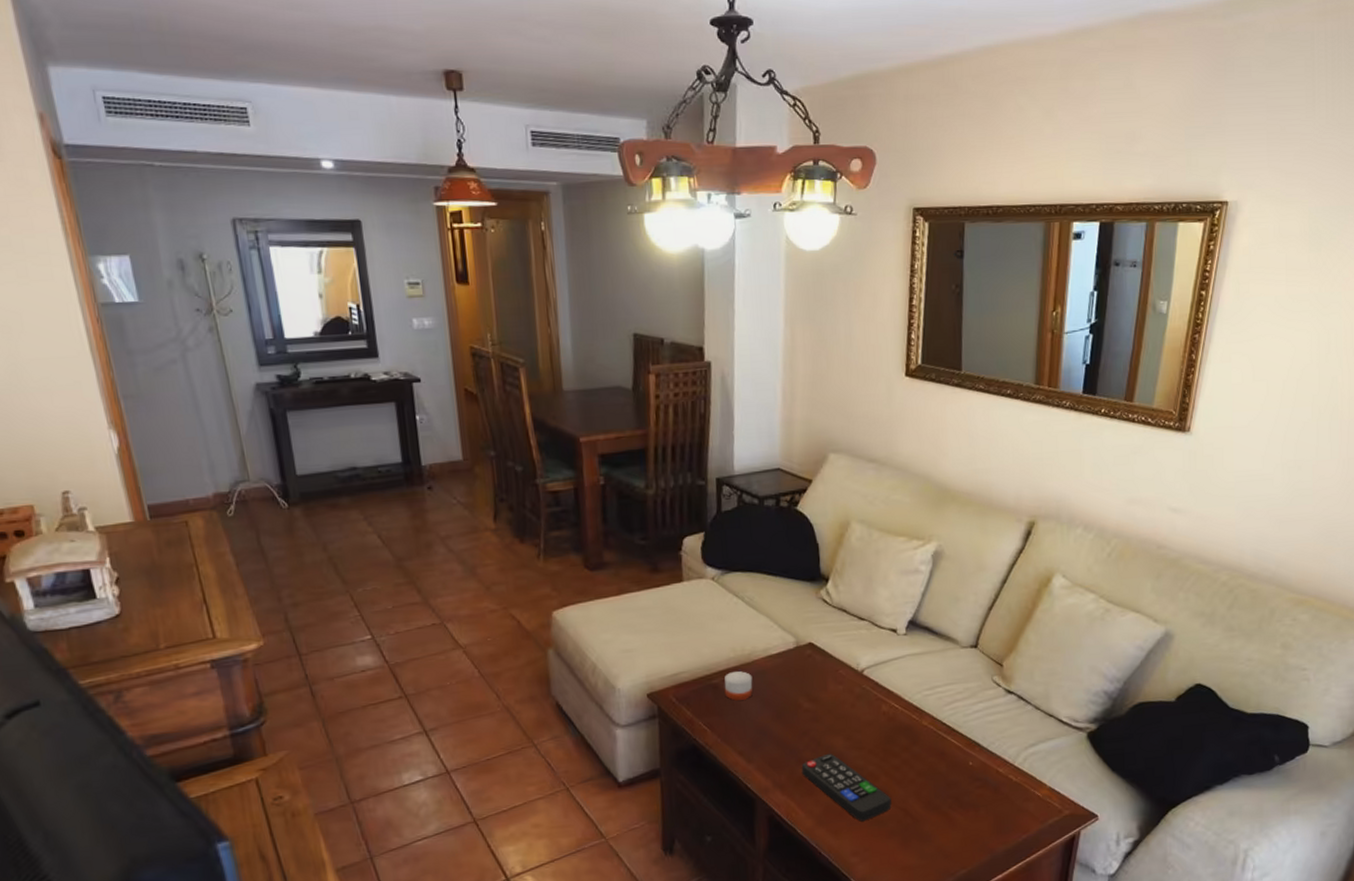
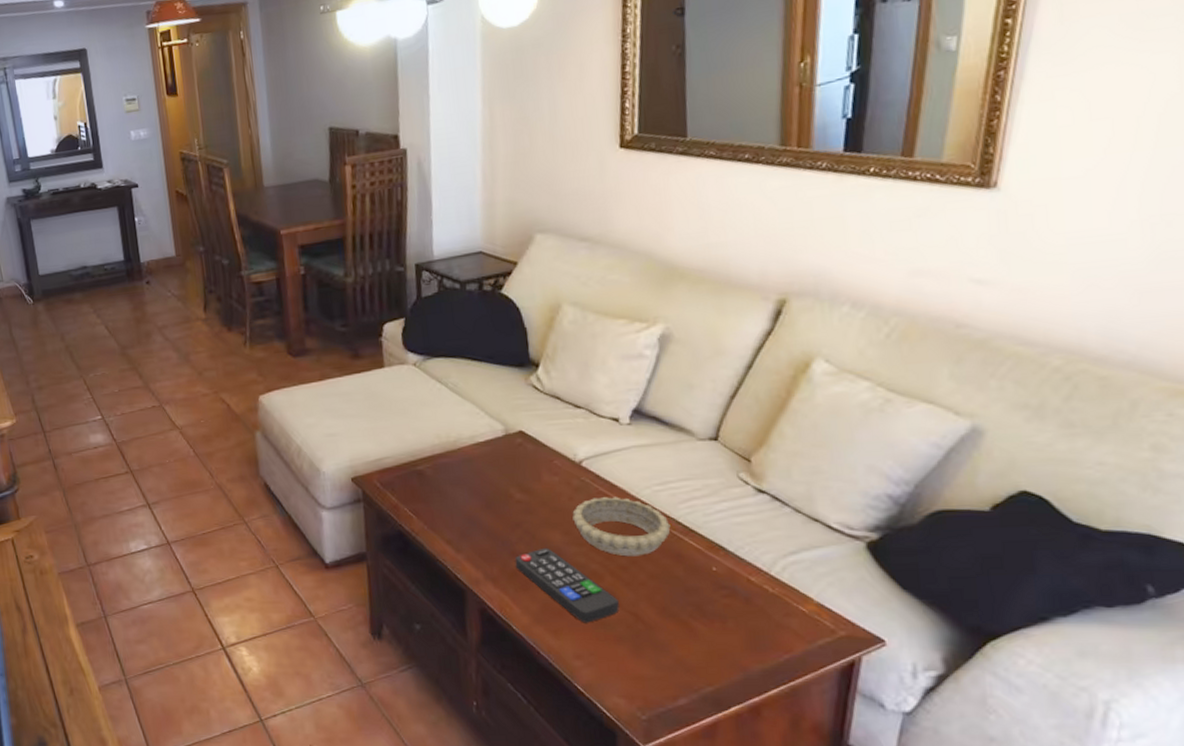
candle: present [724,670,753,701] -> none [429,457,460,488]
decorative bowl: none [854,702,937,757] -> present [572,497,671,557]

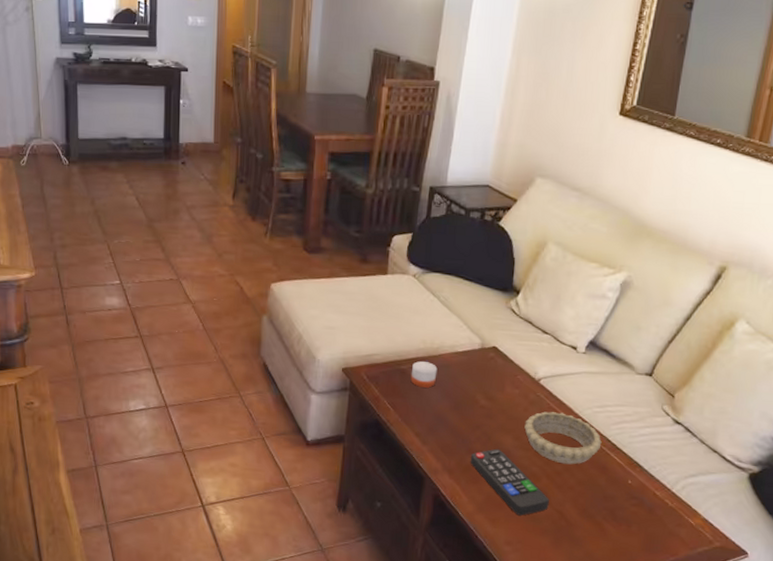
candle: none [429,457,460,488] -> present [410,361,438,388]

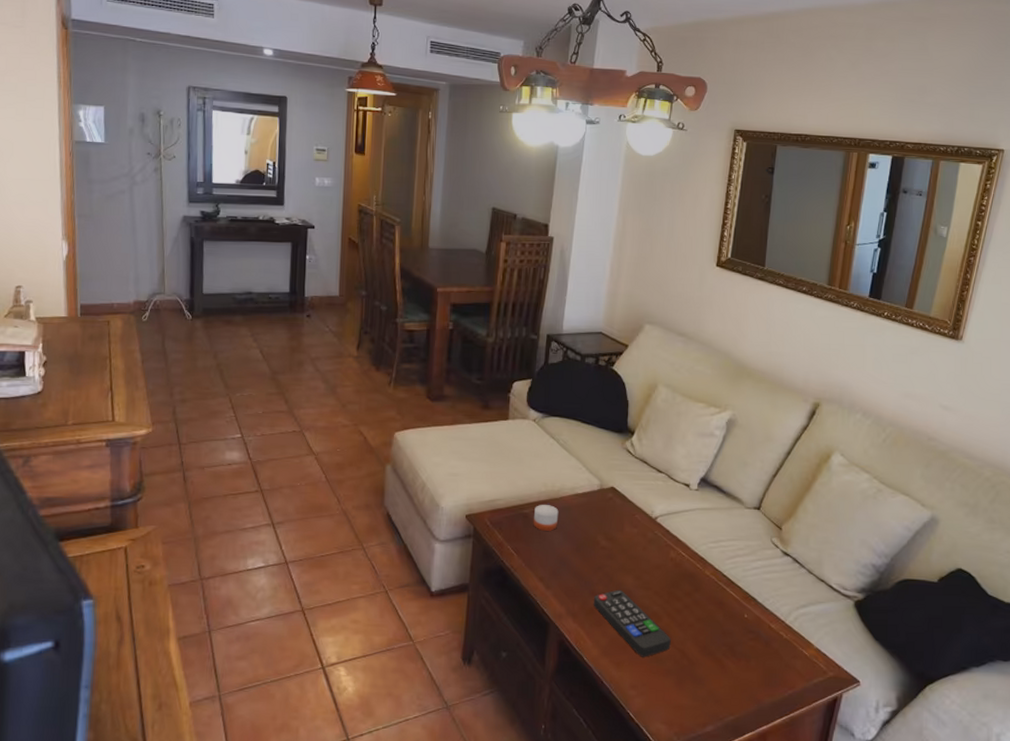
decorative bowl: present [524,411,602,465] -> none [644,549,718,602]

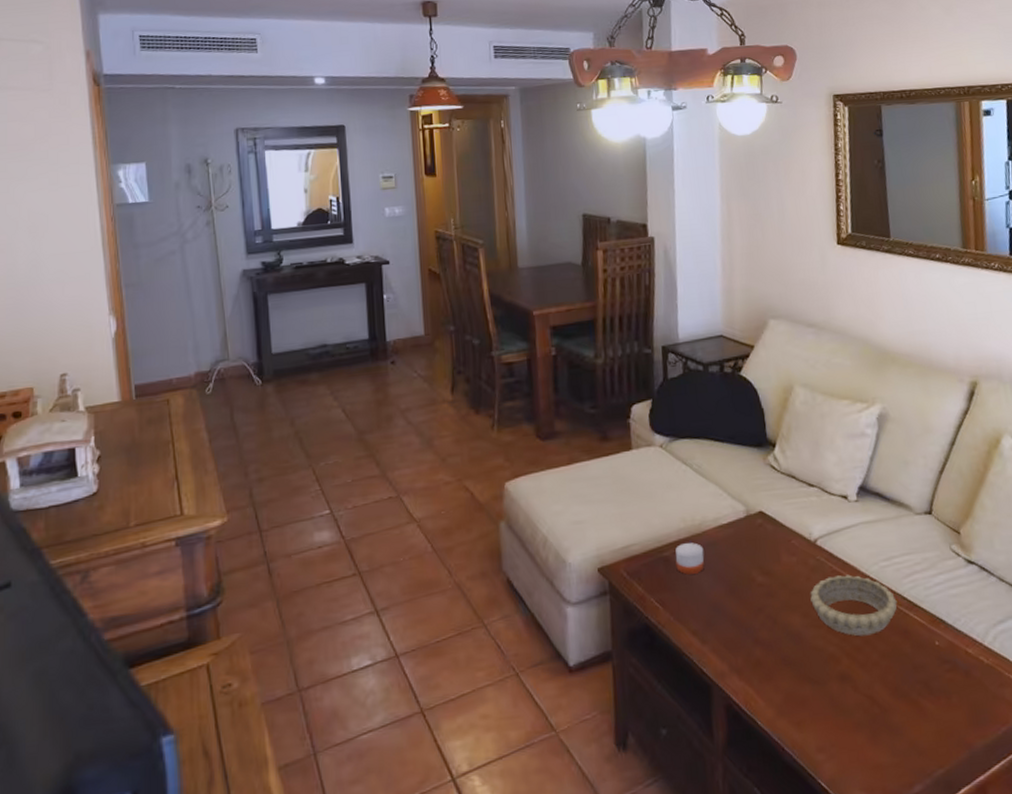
remote control: present [593,589,671,657] -> none [758,632,857,711]
decorative bowl: none [644,549,718,602] -> present [810,574,897,637]

